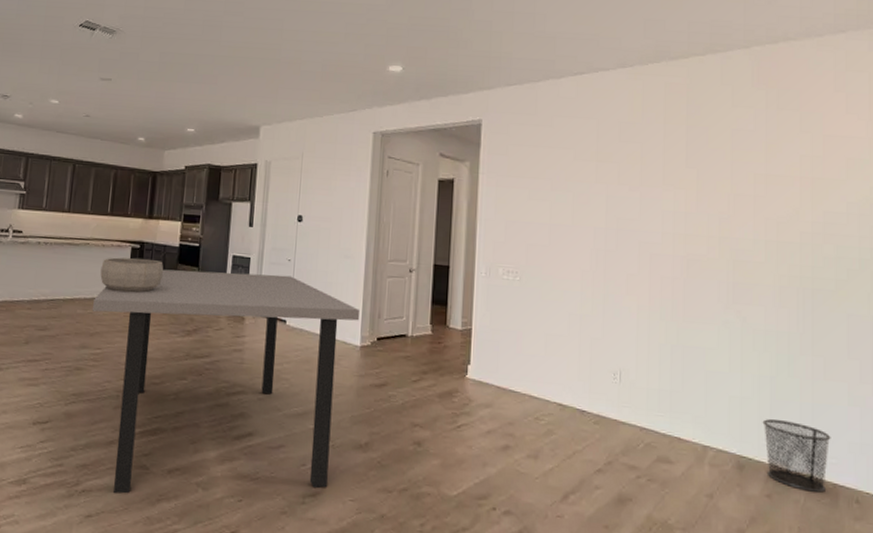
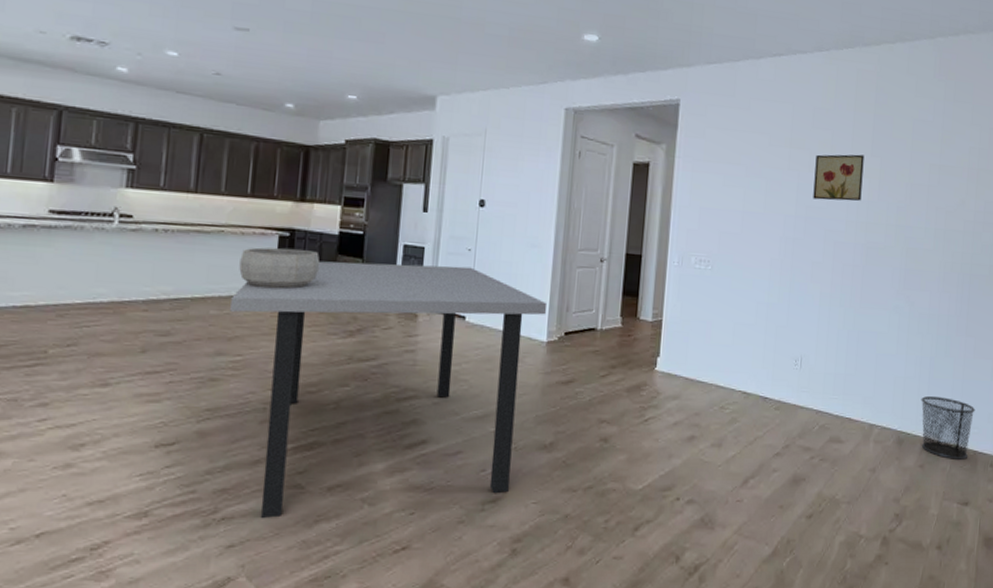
wall art: none [624,166,678,213] -> present [813,154,864,201]

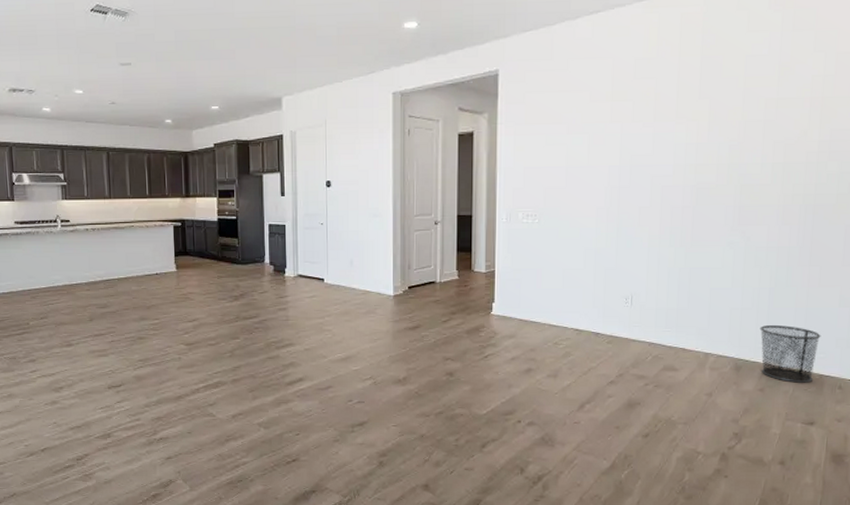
dining table: present [230,261,548,519] -> none [146,238,392,439]
decorative bowl: present [239,247,321,289] -> none [148,235,207,267]
wall art: present [813,154,864,201] -> none [637,98,692,148]

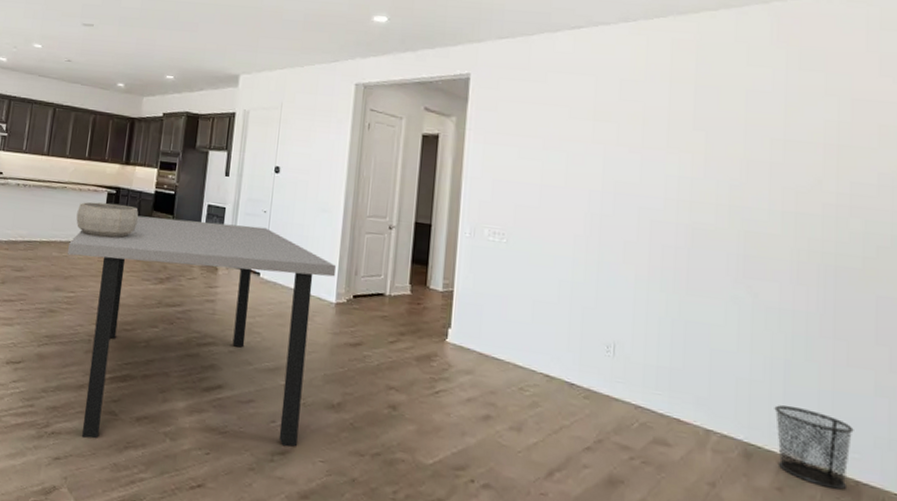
dining table: none [146,238,392,439] -> present [68,215,337,447]
decorative bowl: none [148,235,207,267] -> present [76,202,139,238]

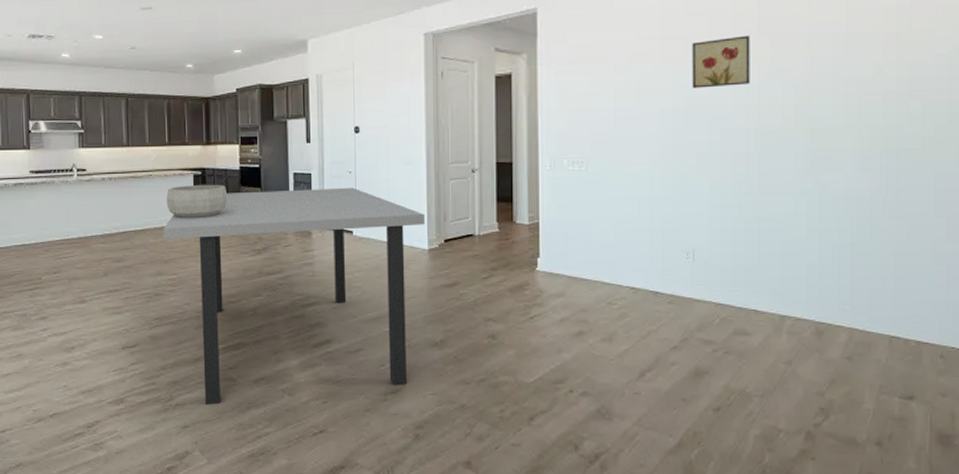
wall art: none [622,127,685,178] -> present [692,35,750,89]
waste bin: present [774,405,854,490] -> none [842,283,915,351]

